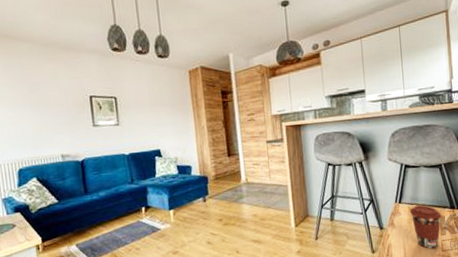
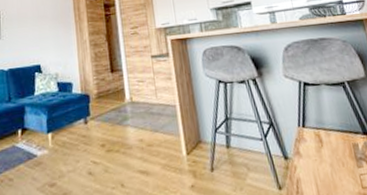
coffee cup: present [409,205,442,249] -> none [315,130,357,186]

